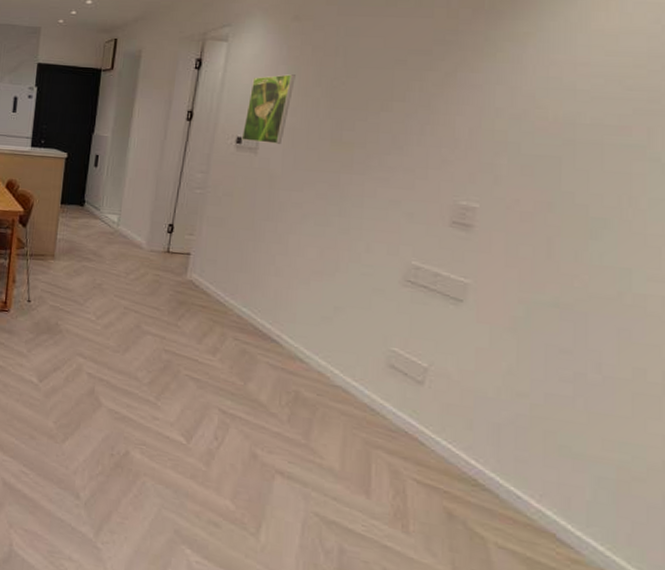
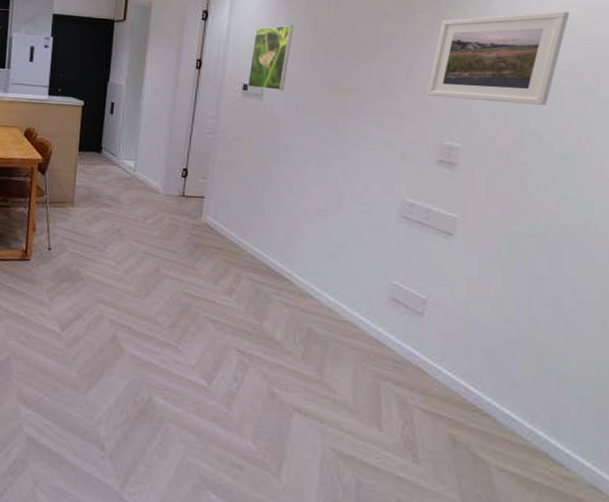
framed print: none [442,58,620,163] -> present [426,11,570,105]

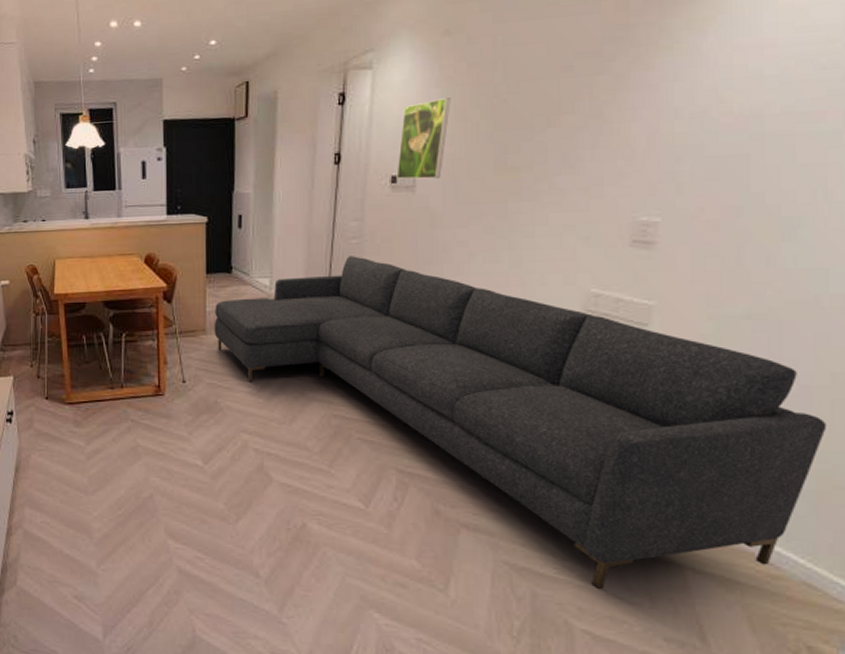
sofa: none [81,149,601,481] -> present [214,256,827,589]
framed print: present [426,11,570,105] -> none [617,34,812,165]

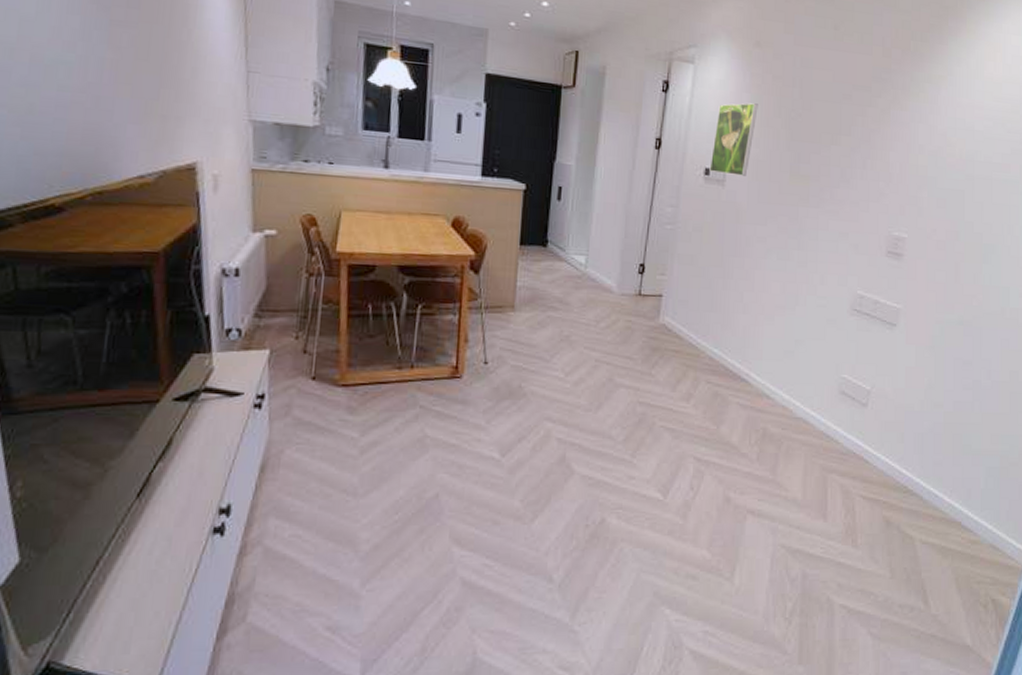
sofa: present [214,256,827,589] -> none [523,241,1007,564]

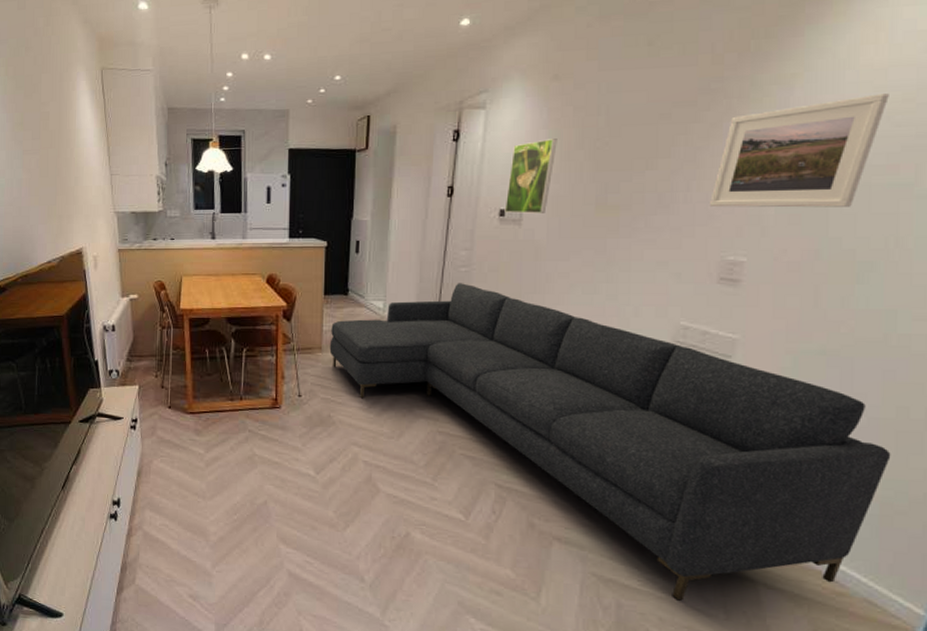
sofa: none [523,241,1007,564] -> present [329,283,891,601]
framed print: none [879,103,1003,196] -> present [708,93,889,208]

